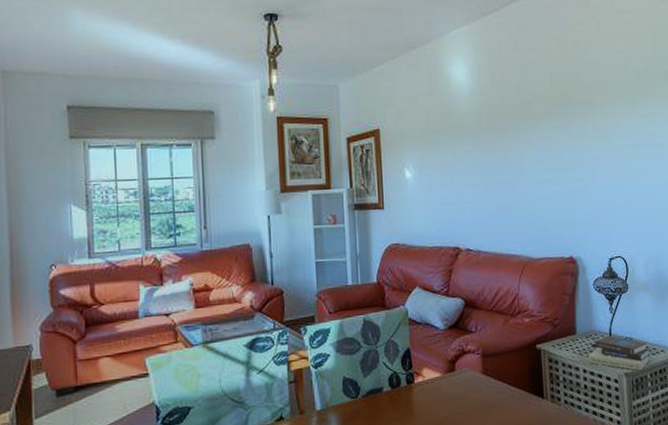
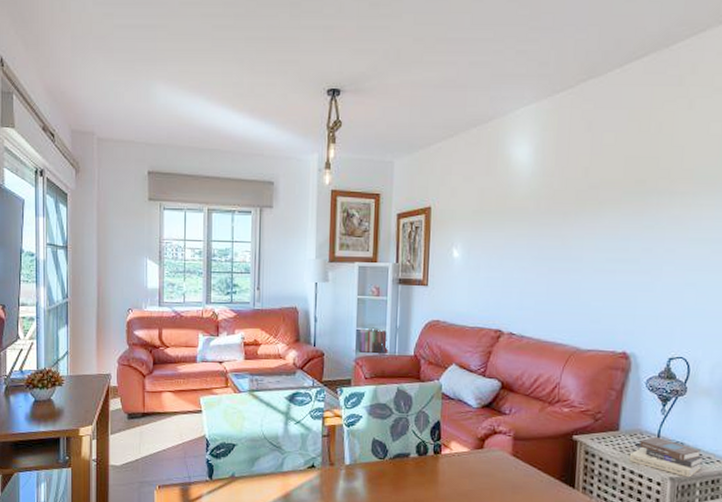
books: none [318,257,352,286] -> present [358,327,389,353]

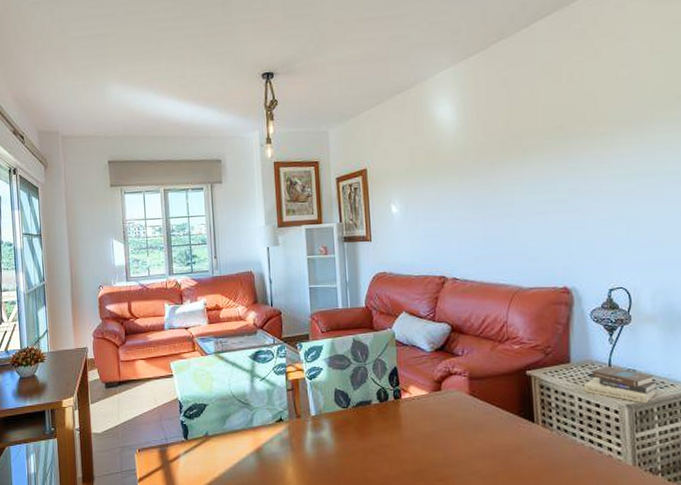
books: present [358,327,389,353] -> none [312,284,342,308]

